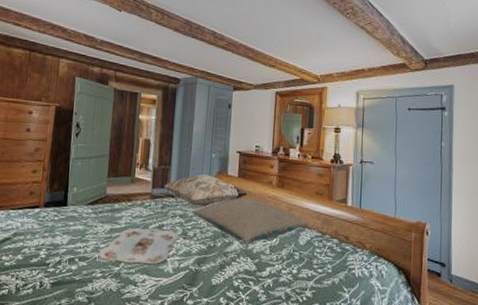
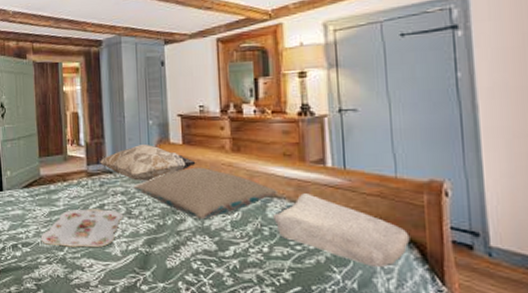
soap bar: none [304,226,400,288] -> present [274,193,410,267]

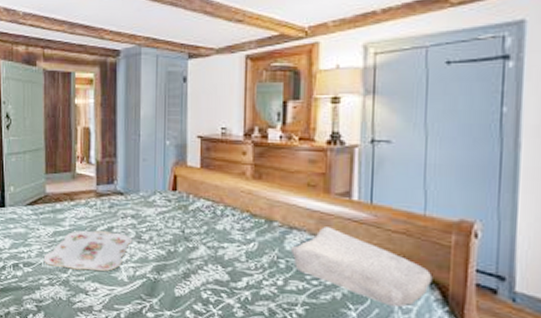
decorative pillow: present [99,145,196,181] -> none [109,166,214,205]
pillow: present [133,167,279,220] -> none [145,192,299,248]

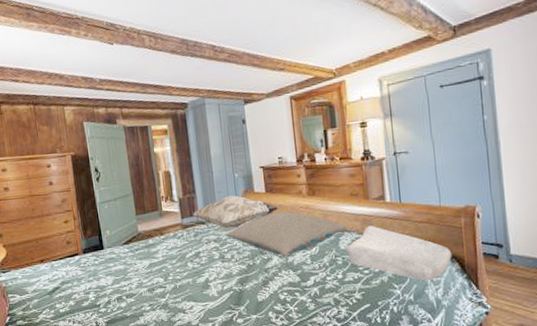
serving tray: present [43,230,133,271] -> none [143,256,218,294]
decorative pillow: none [109,166,214,205] -> present [192,195,278,229]
pillow: none [145,192,299,248] -> present [225,211,349,257]

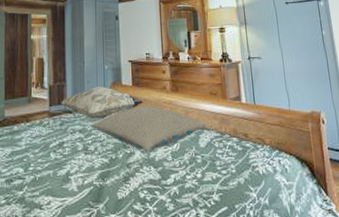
soap bar: present [345,226,452,280] -> none [205,125,303,184]

